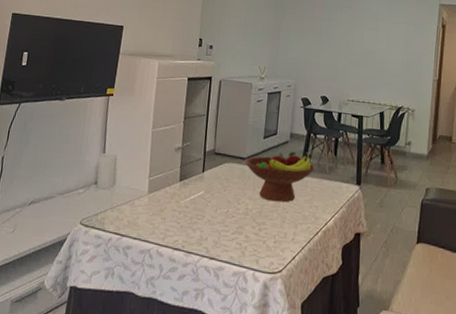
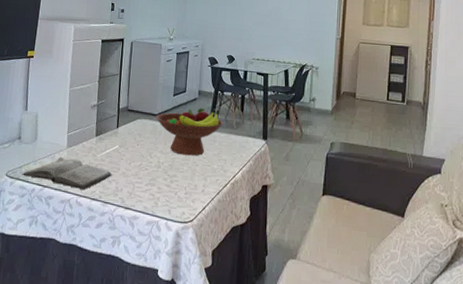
diary: none [97,203,197,238] -> present [22,156,113,189]

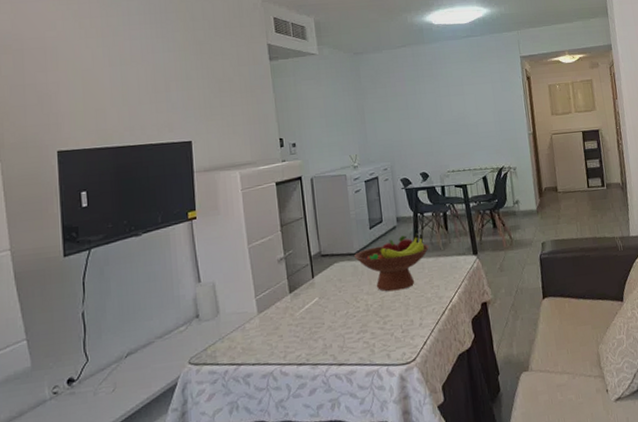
diary: present [22,156,113,189] -> none [208,324,318,359]

